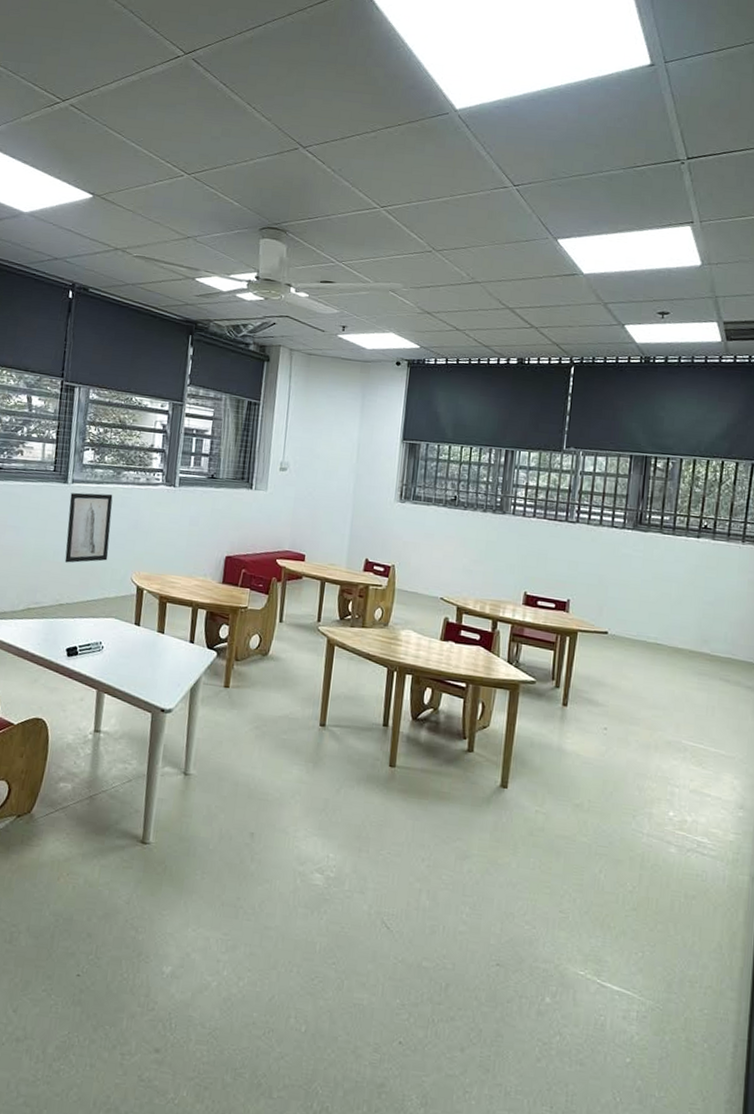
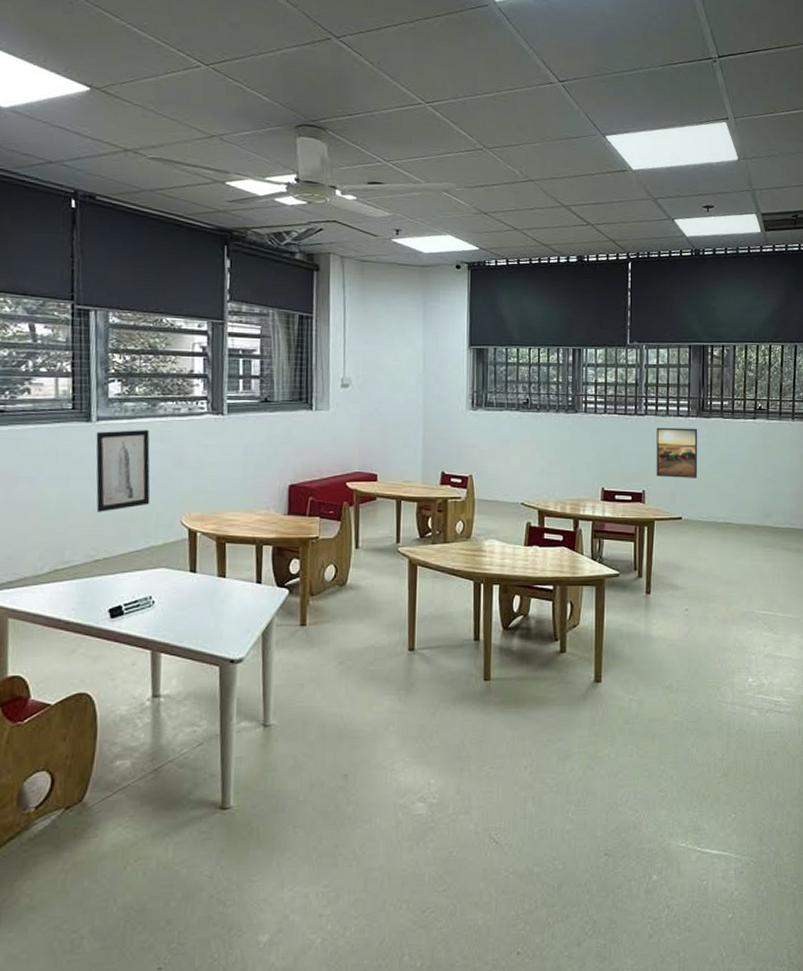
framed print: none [583,536,633,593] -> present [656,427,698,478]

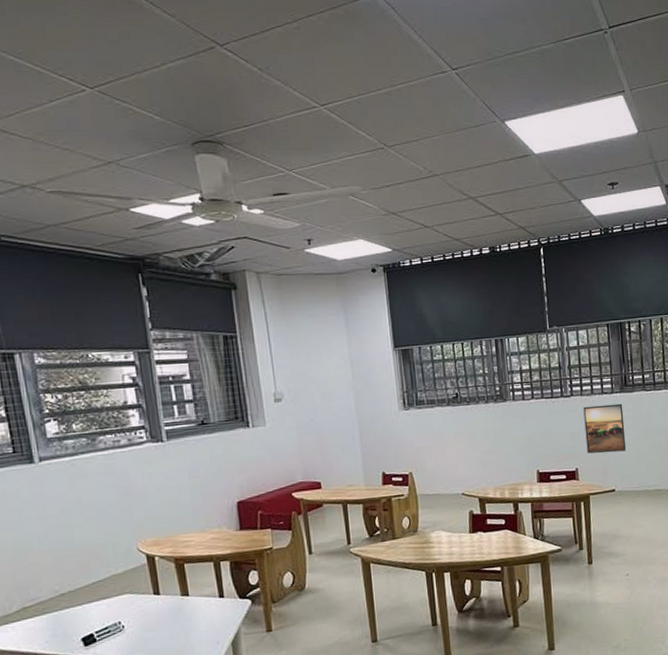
wall art: present [96,429,151,512] -> none [41,464,105,549]

